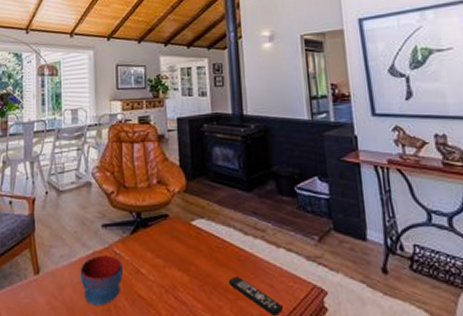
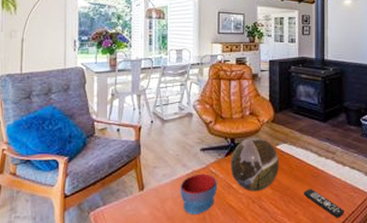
decorative orb: none [137,210,197,279] -> present [230,137,280,192]

